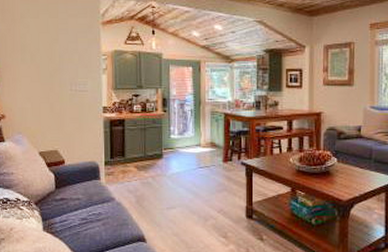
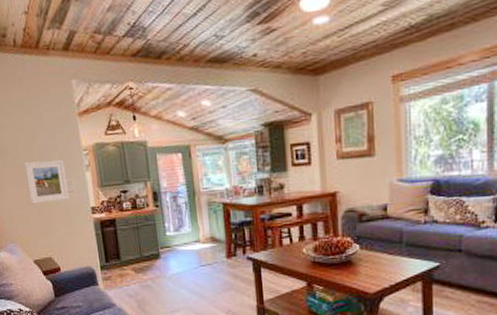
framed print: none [43,59,83,99] -> present [24,159,70,204]

